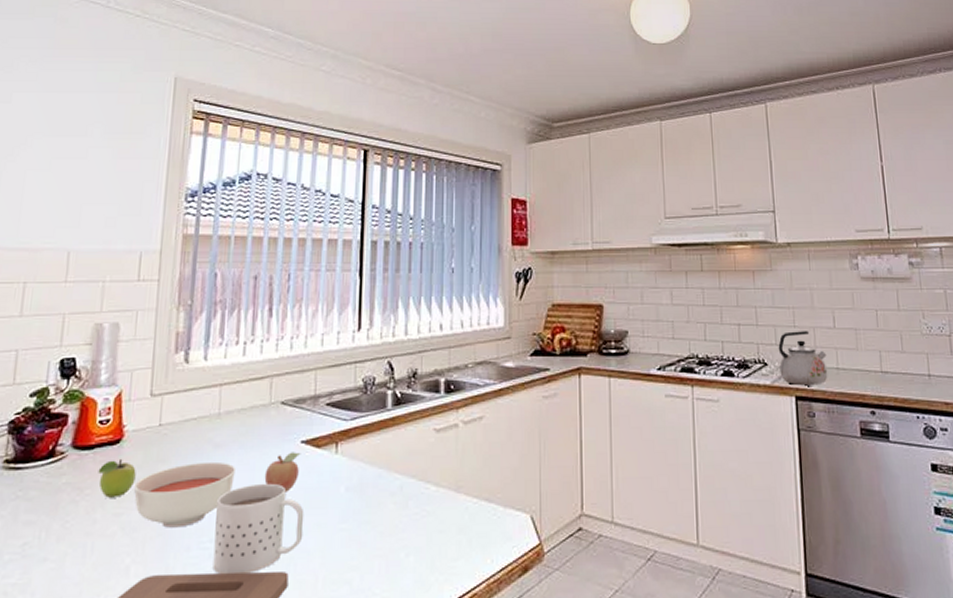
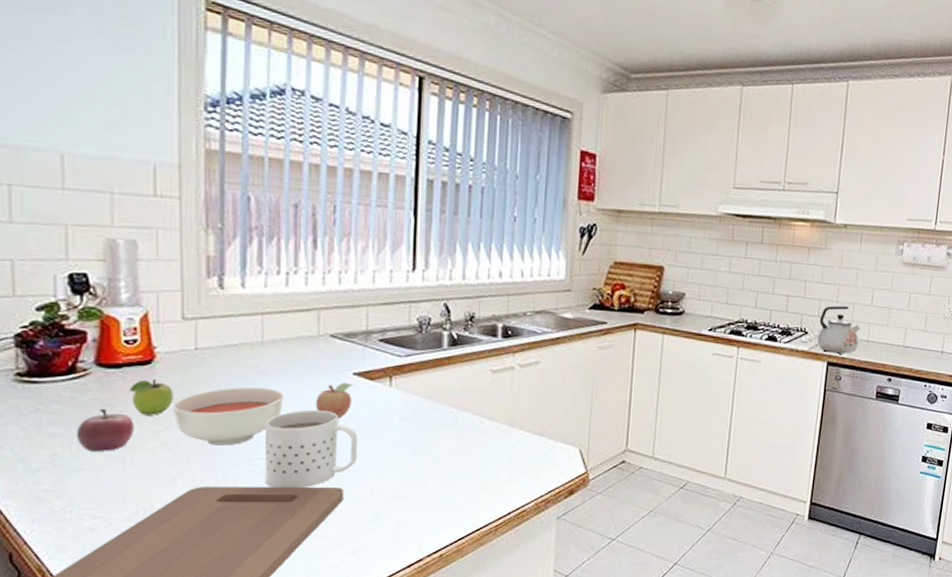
fruit: none [46,492,99,539] -> present [76,408,135,451]

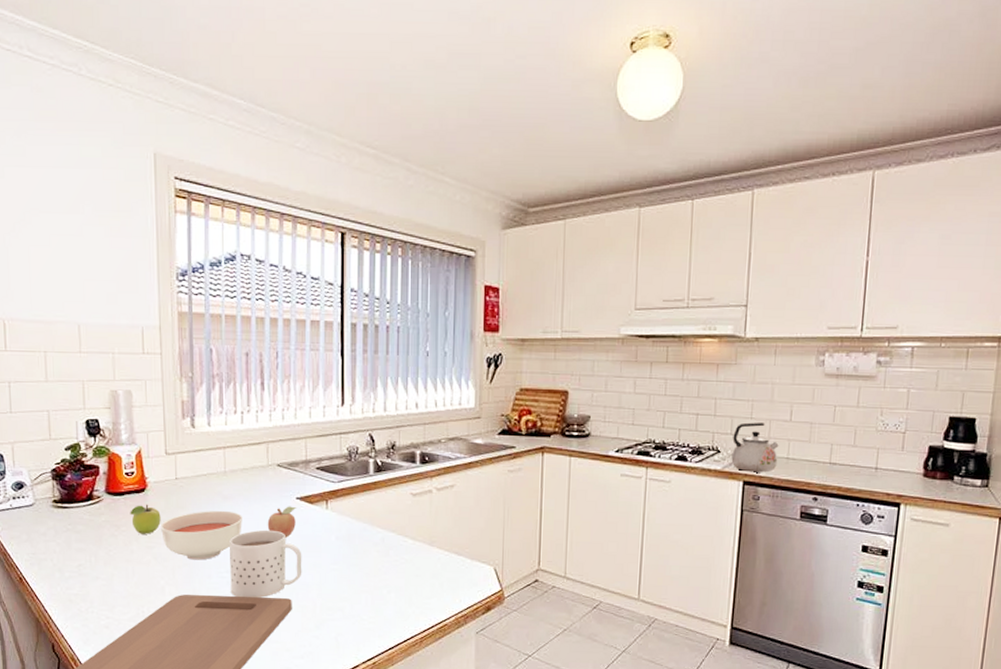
fruit: present [76,408,135,451] -> none [94,528,135,564]

